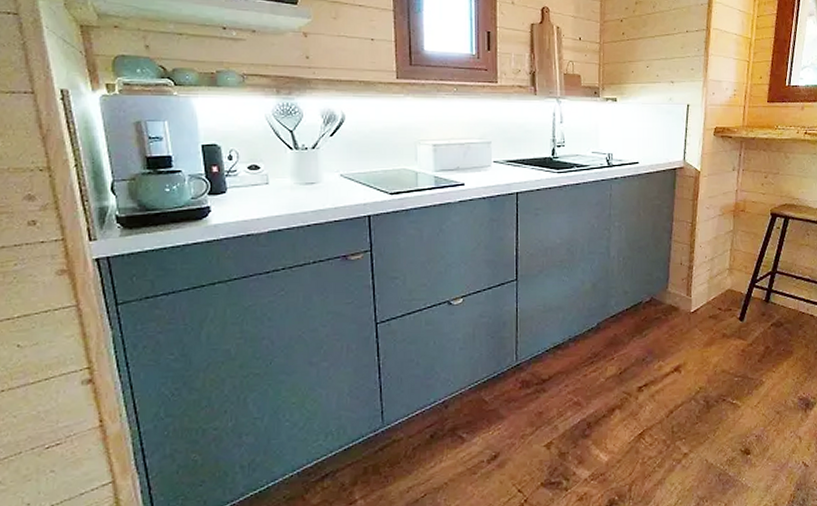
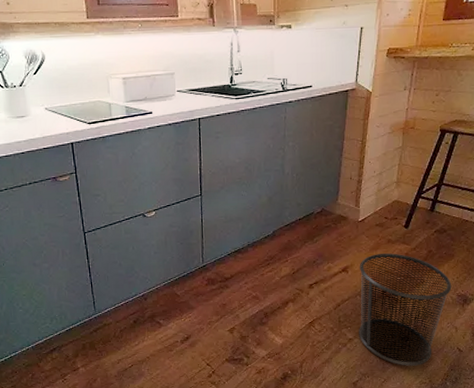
waste bin: none [693,349,793,486] -> present [359,253,452,366]

